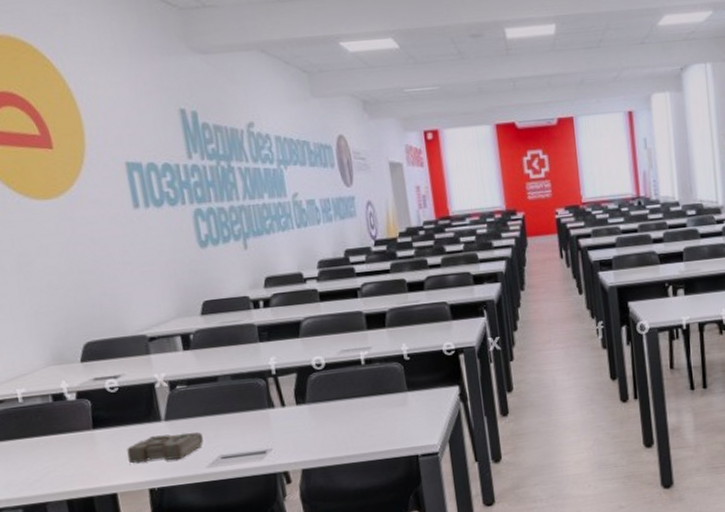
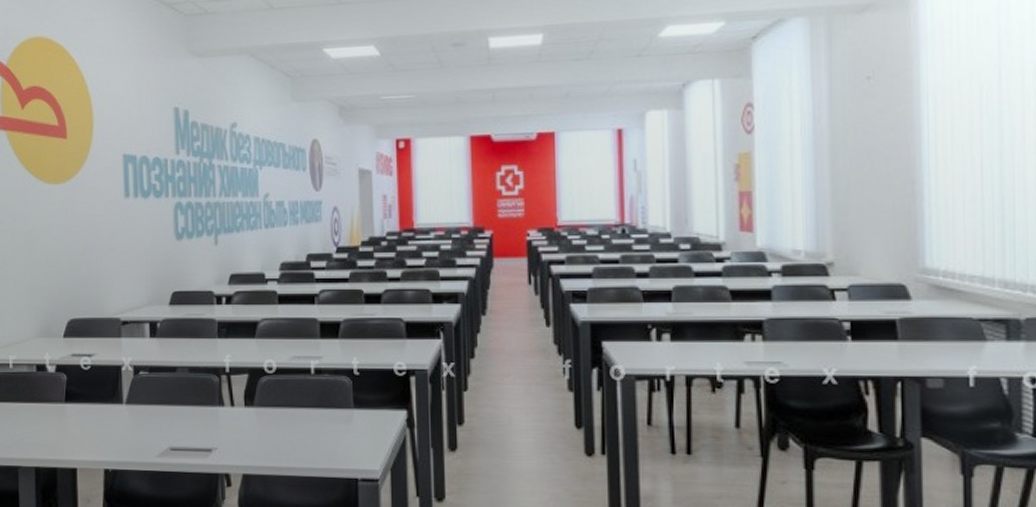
diary: present [127,432,203,463] -> none [90,418,156,445]

